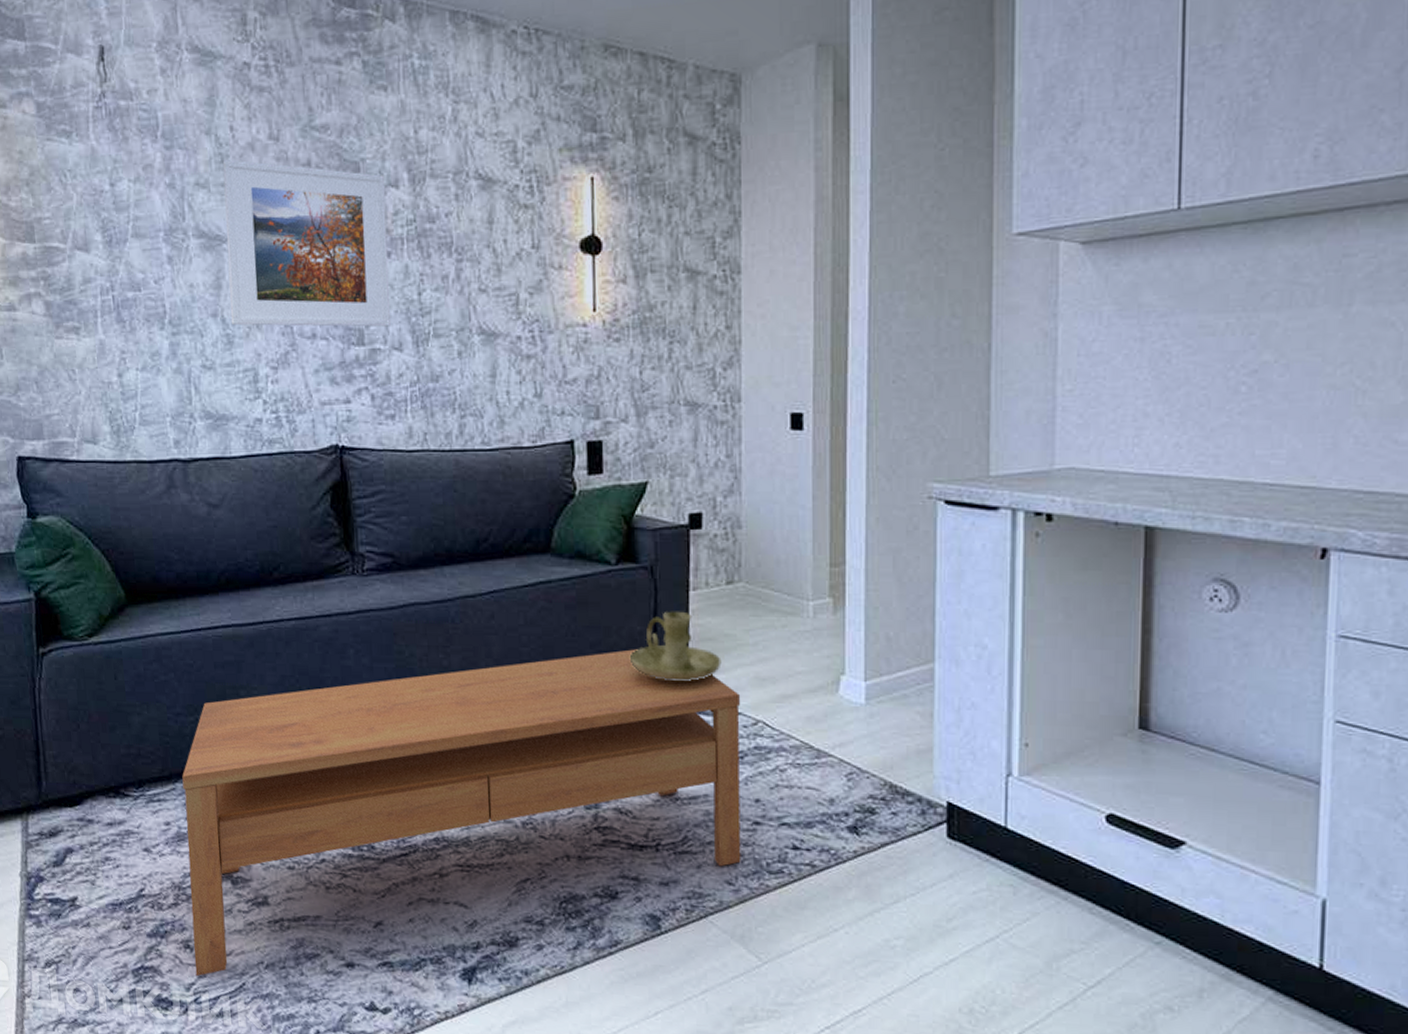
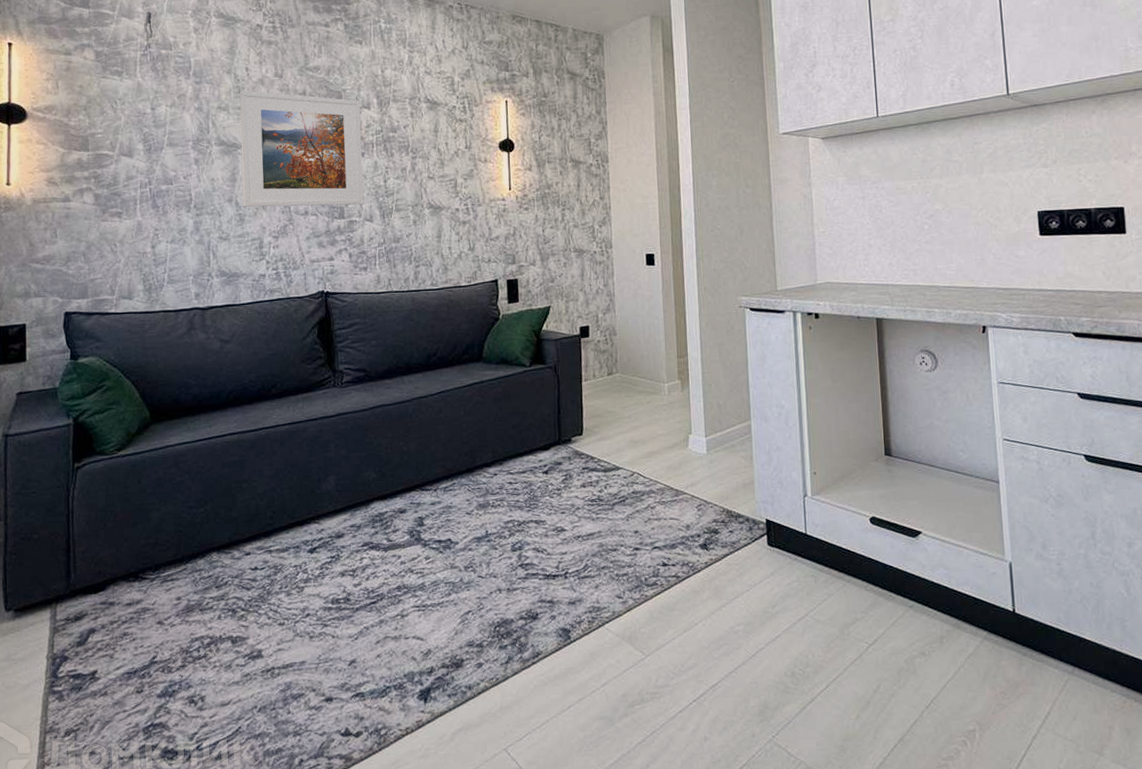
coffee table: present [182,649,741,977] -> none [192,427,627,727]
candle holder: present [629,611,722,681] -> none [541,397,607,448]

